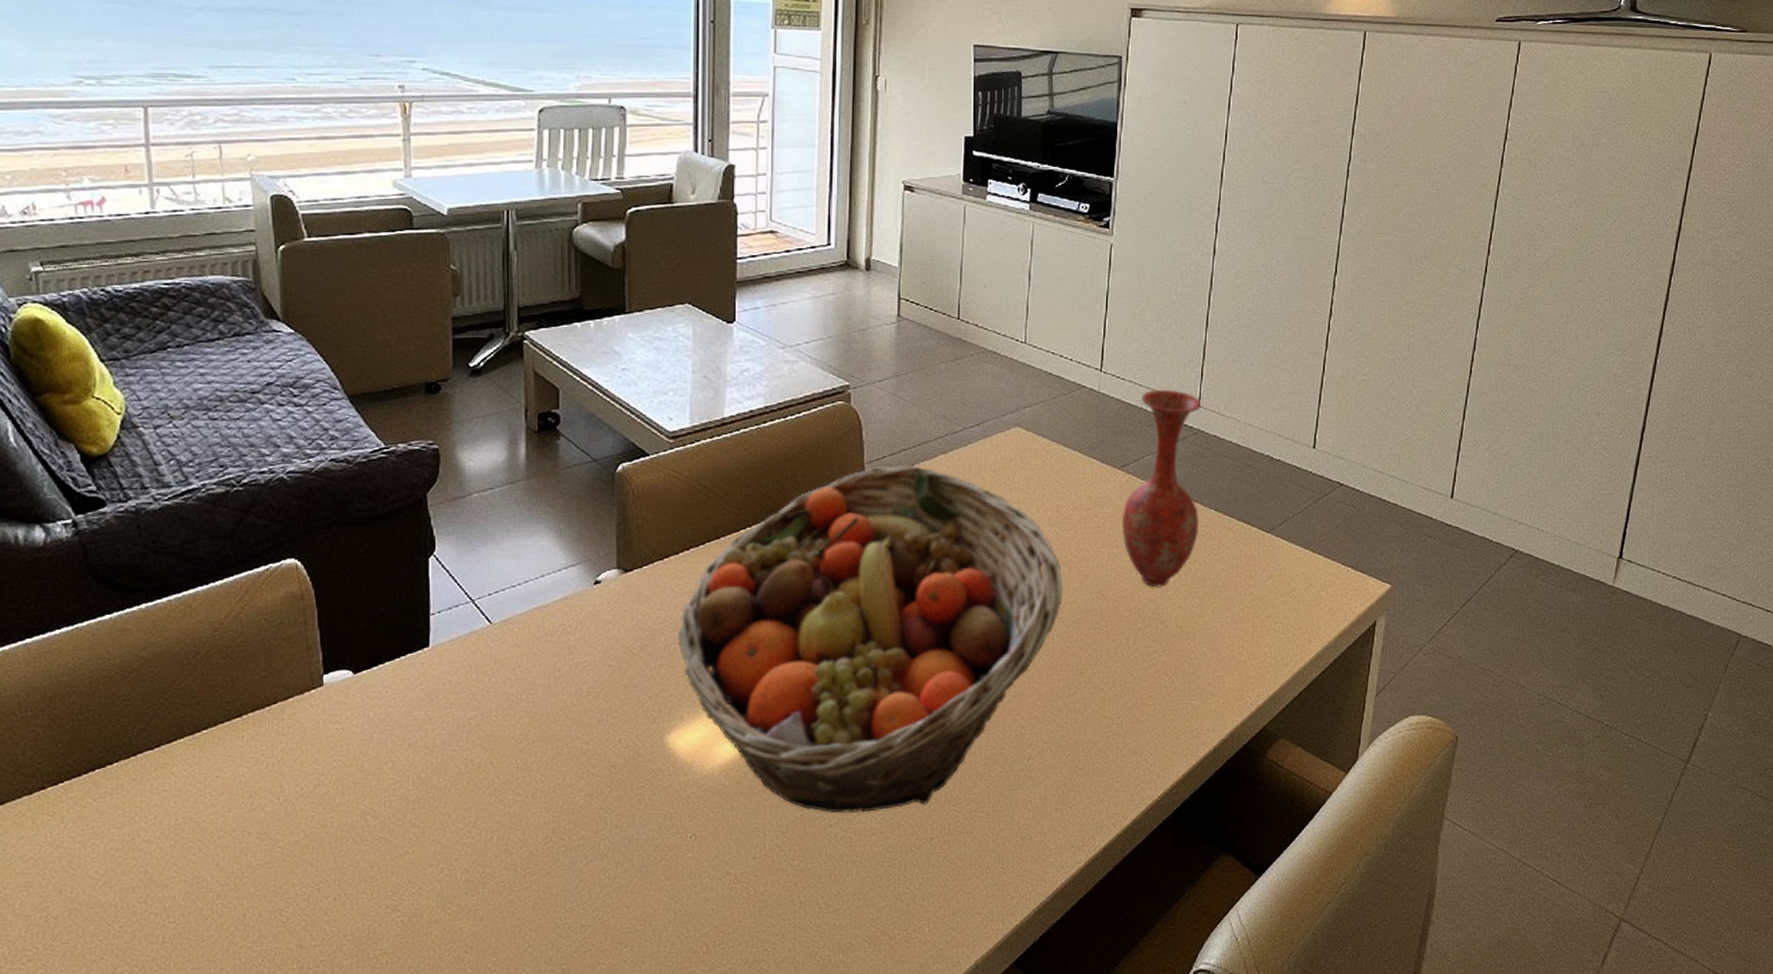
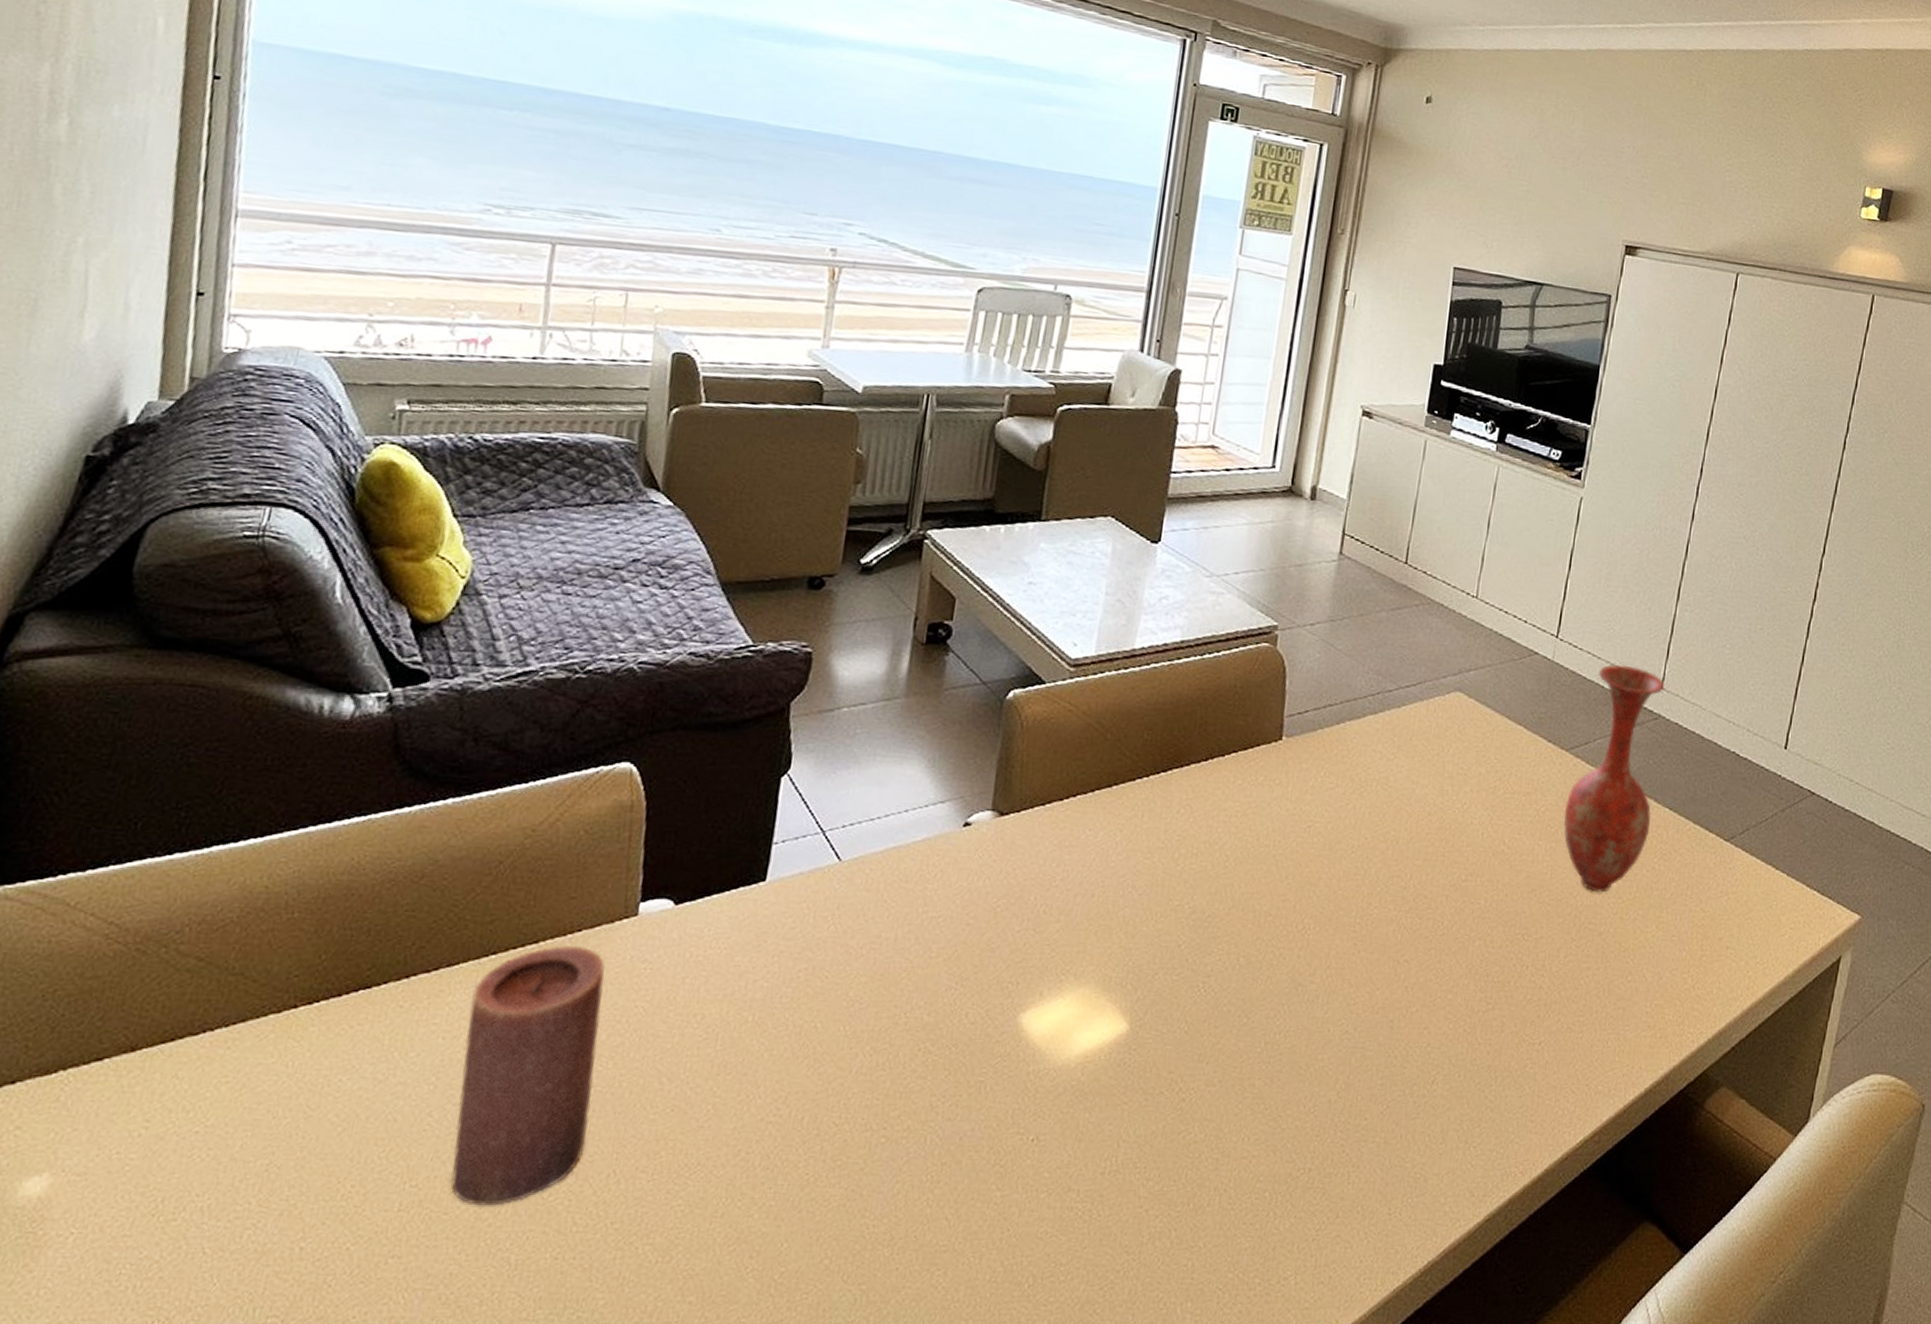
candle: none [193,715,311,933] -> present [450,945,605,1206]
fruit basket: present [678,464,1063,814] -> none [1048,721,1492,1130]

